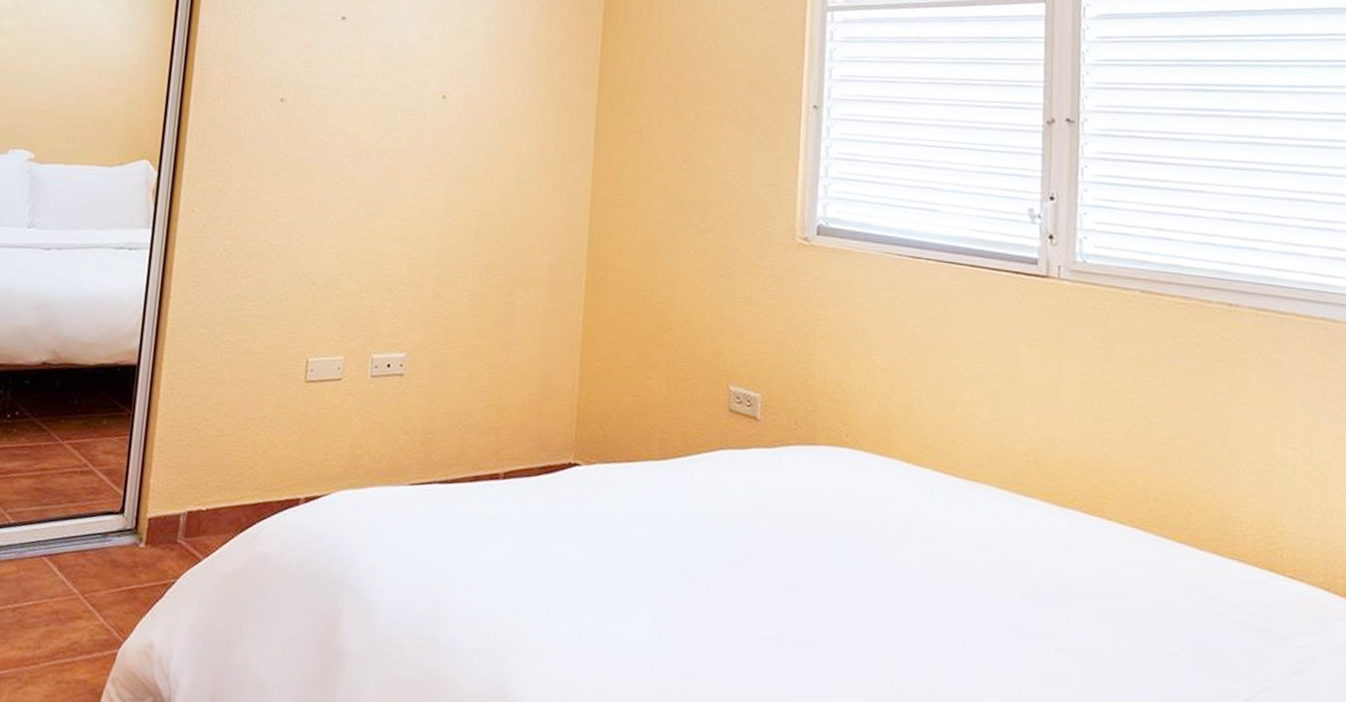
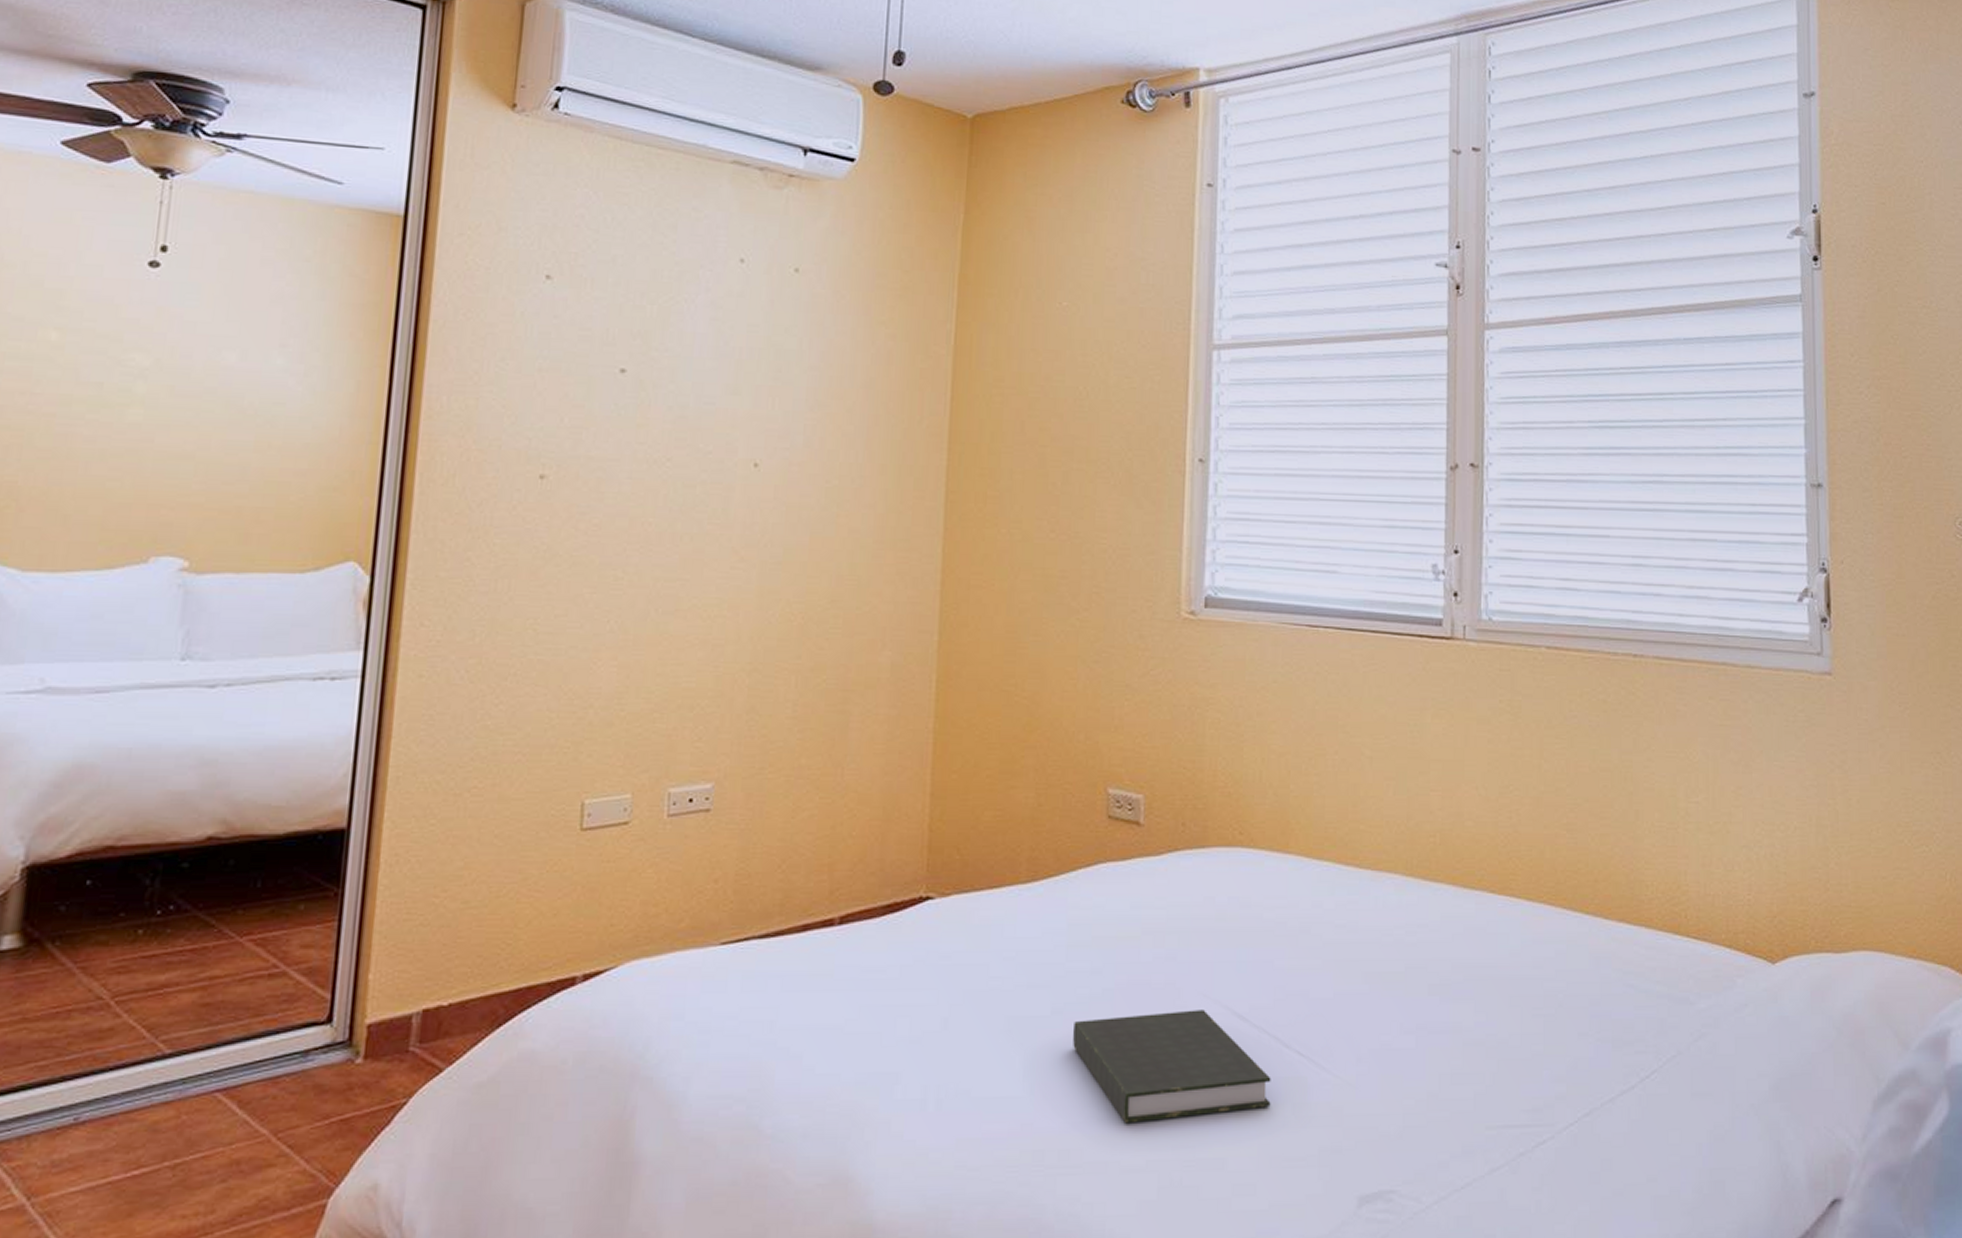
book: none [696,583,872,682] -> present [1073,1010,1271,1123]

